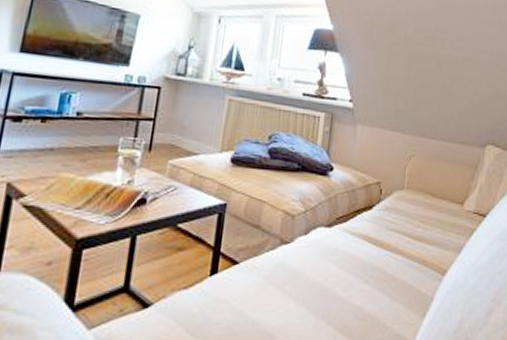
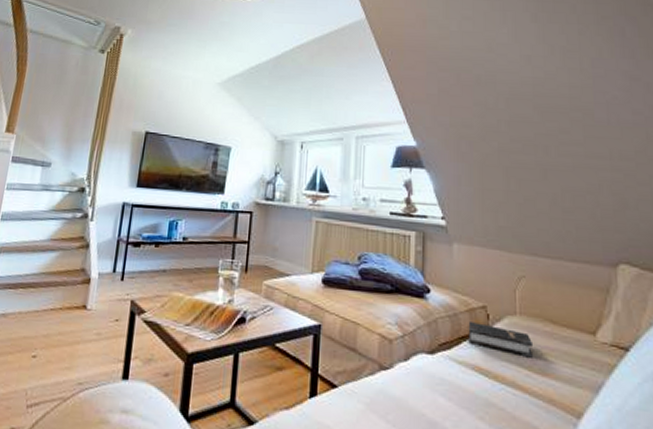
hardback book: none [362,197,416,226] -> present [468,322,534,358]

